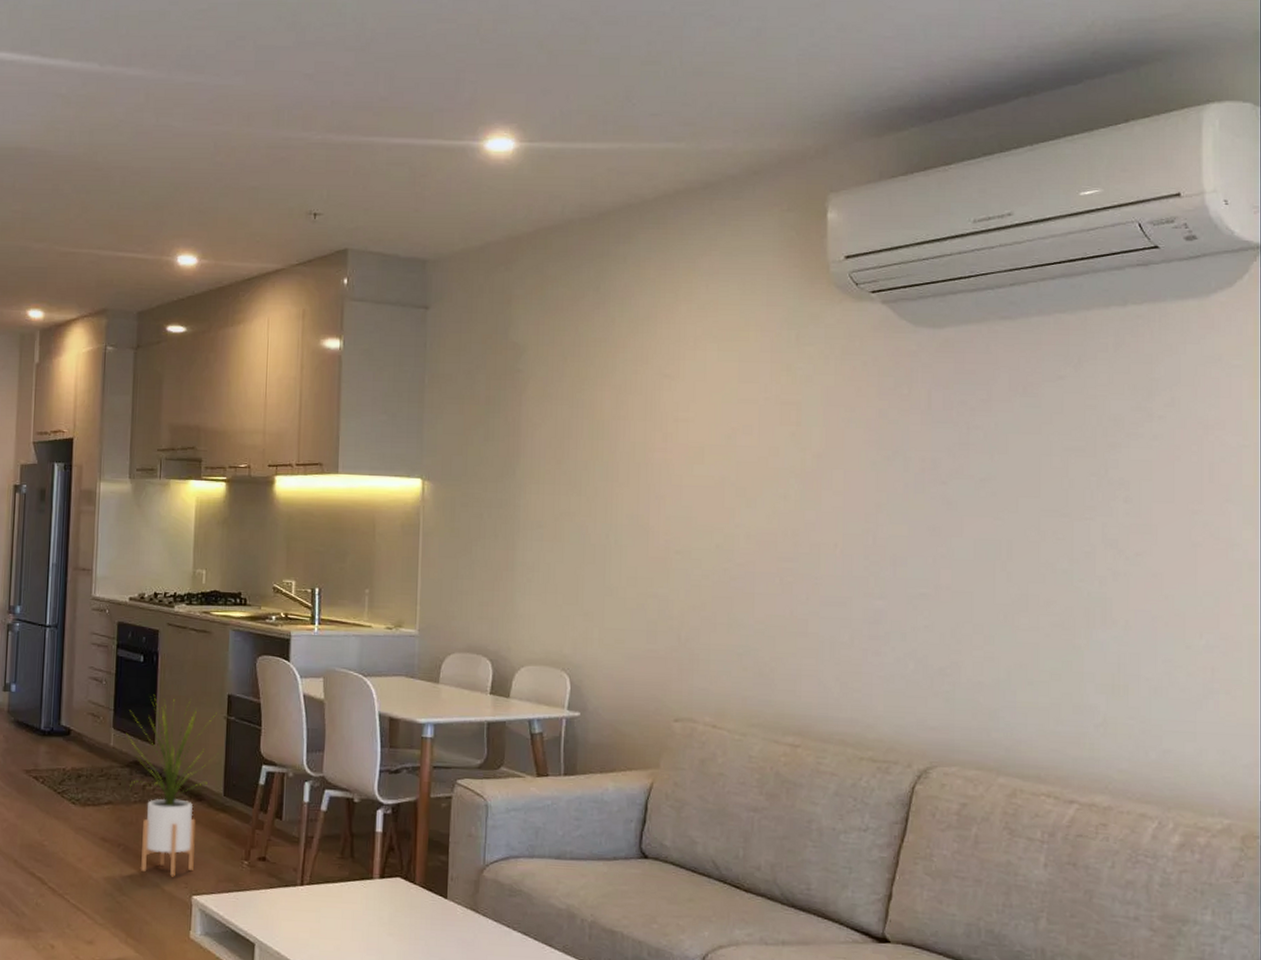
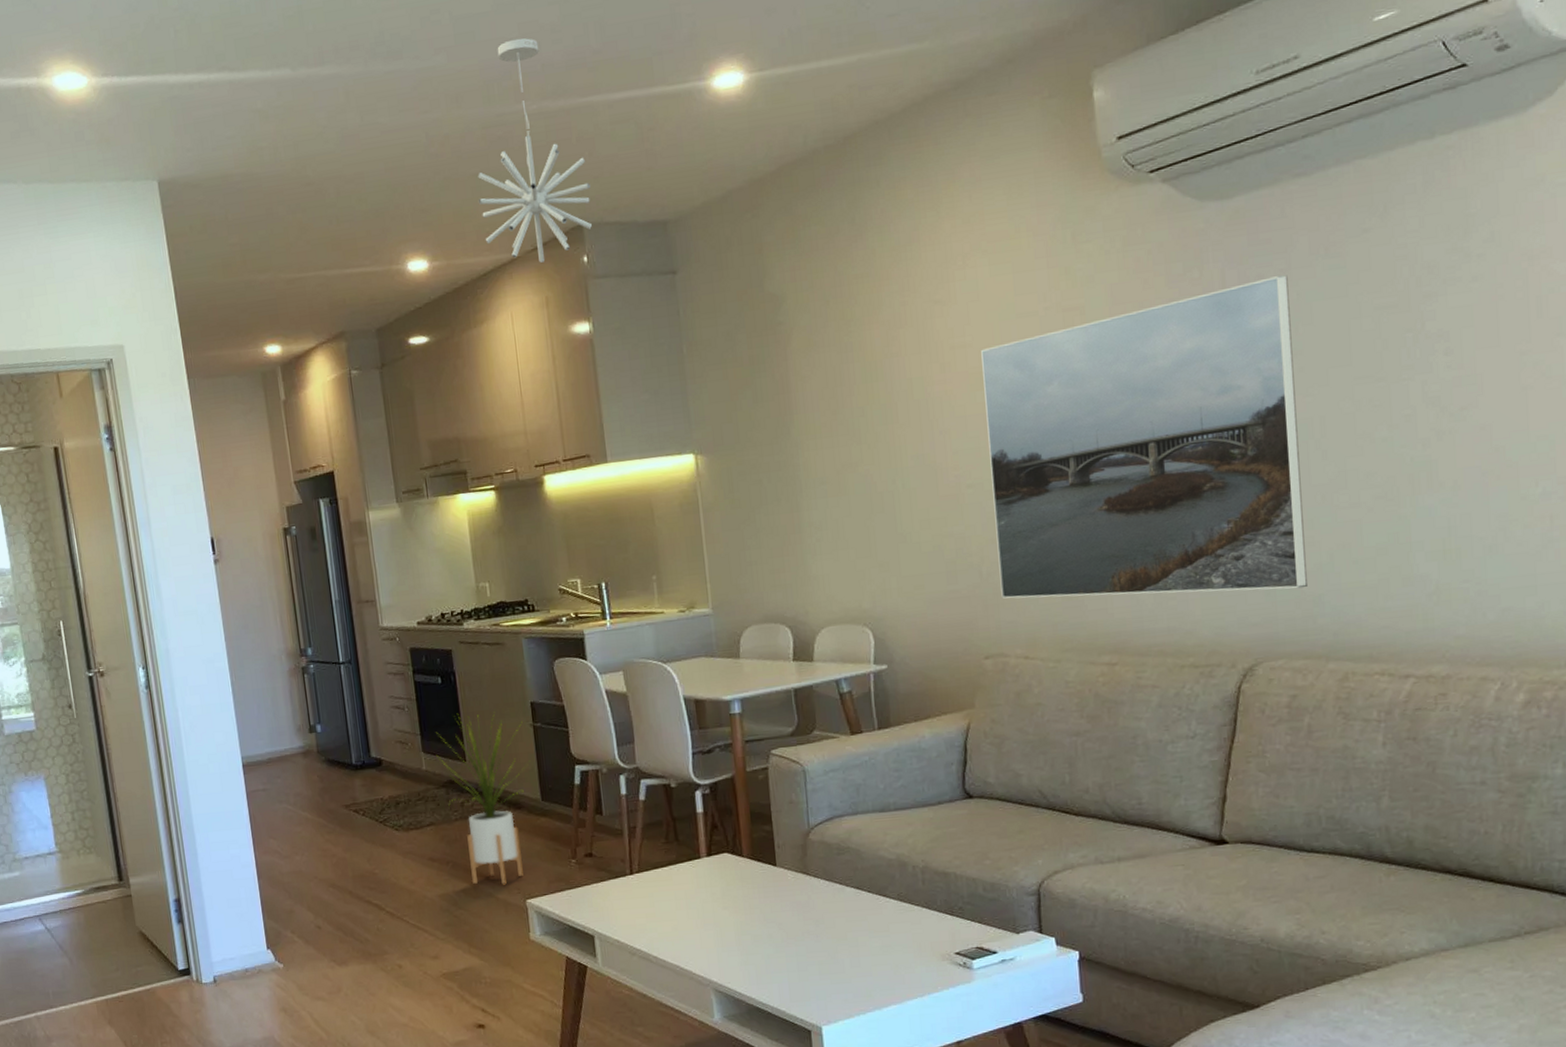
pendant light: none [253,74,360,278] -> present [477,38,593,263]
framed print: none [697,405,988,701] -> present [981,275,1307,599]

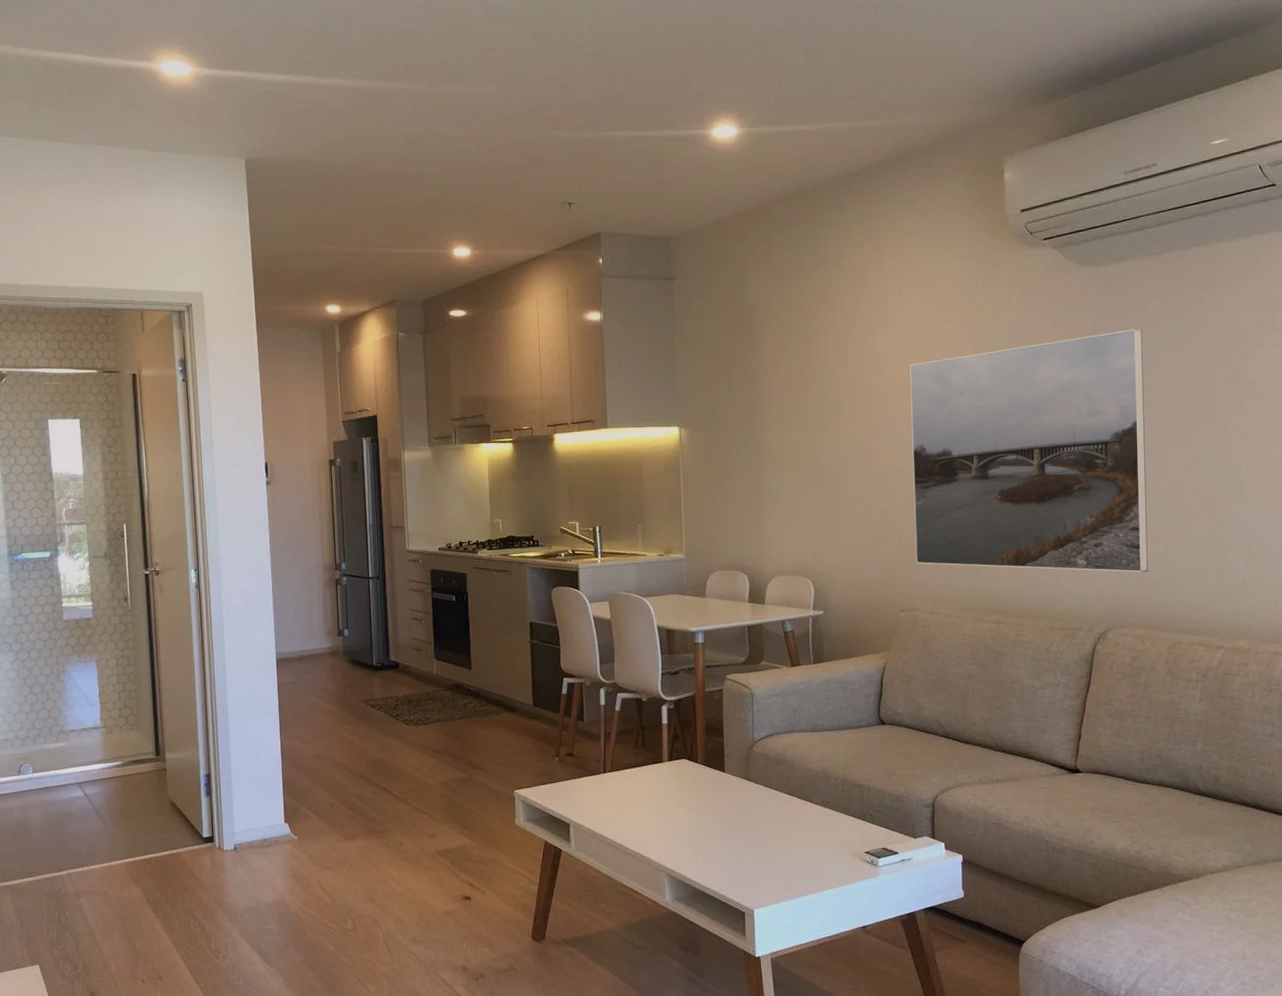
house plant: present [436,712,531,885] -> none [446,627,526,777]
pendant light: present [477,38,593,263] -> none [516,79,609,260]

